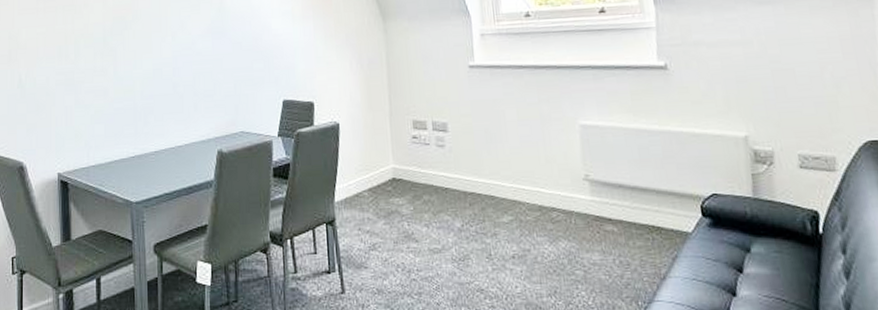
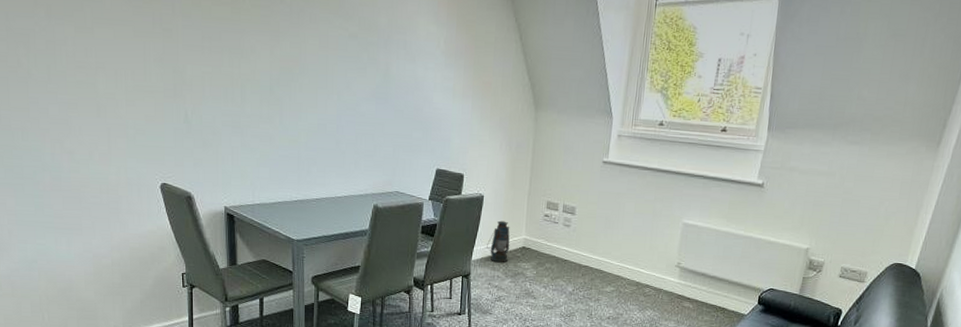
lantern: none [350,150,378,202] -> present [487,220,510,263]

